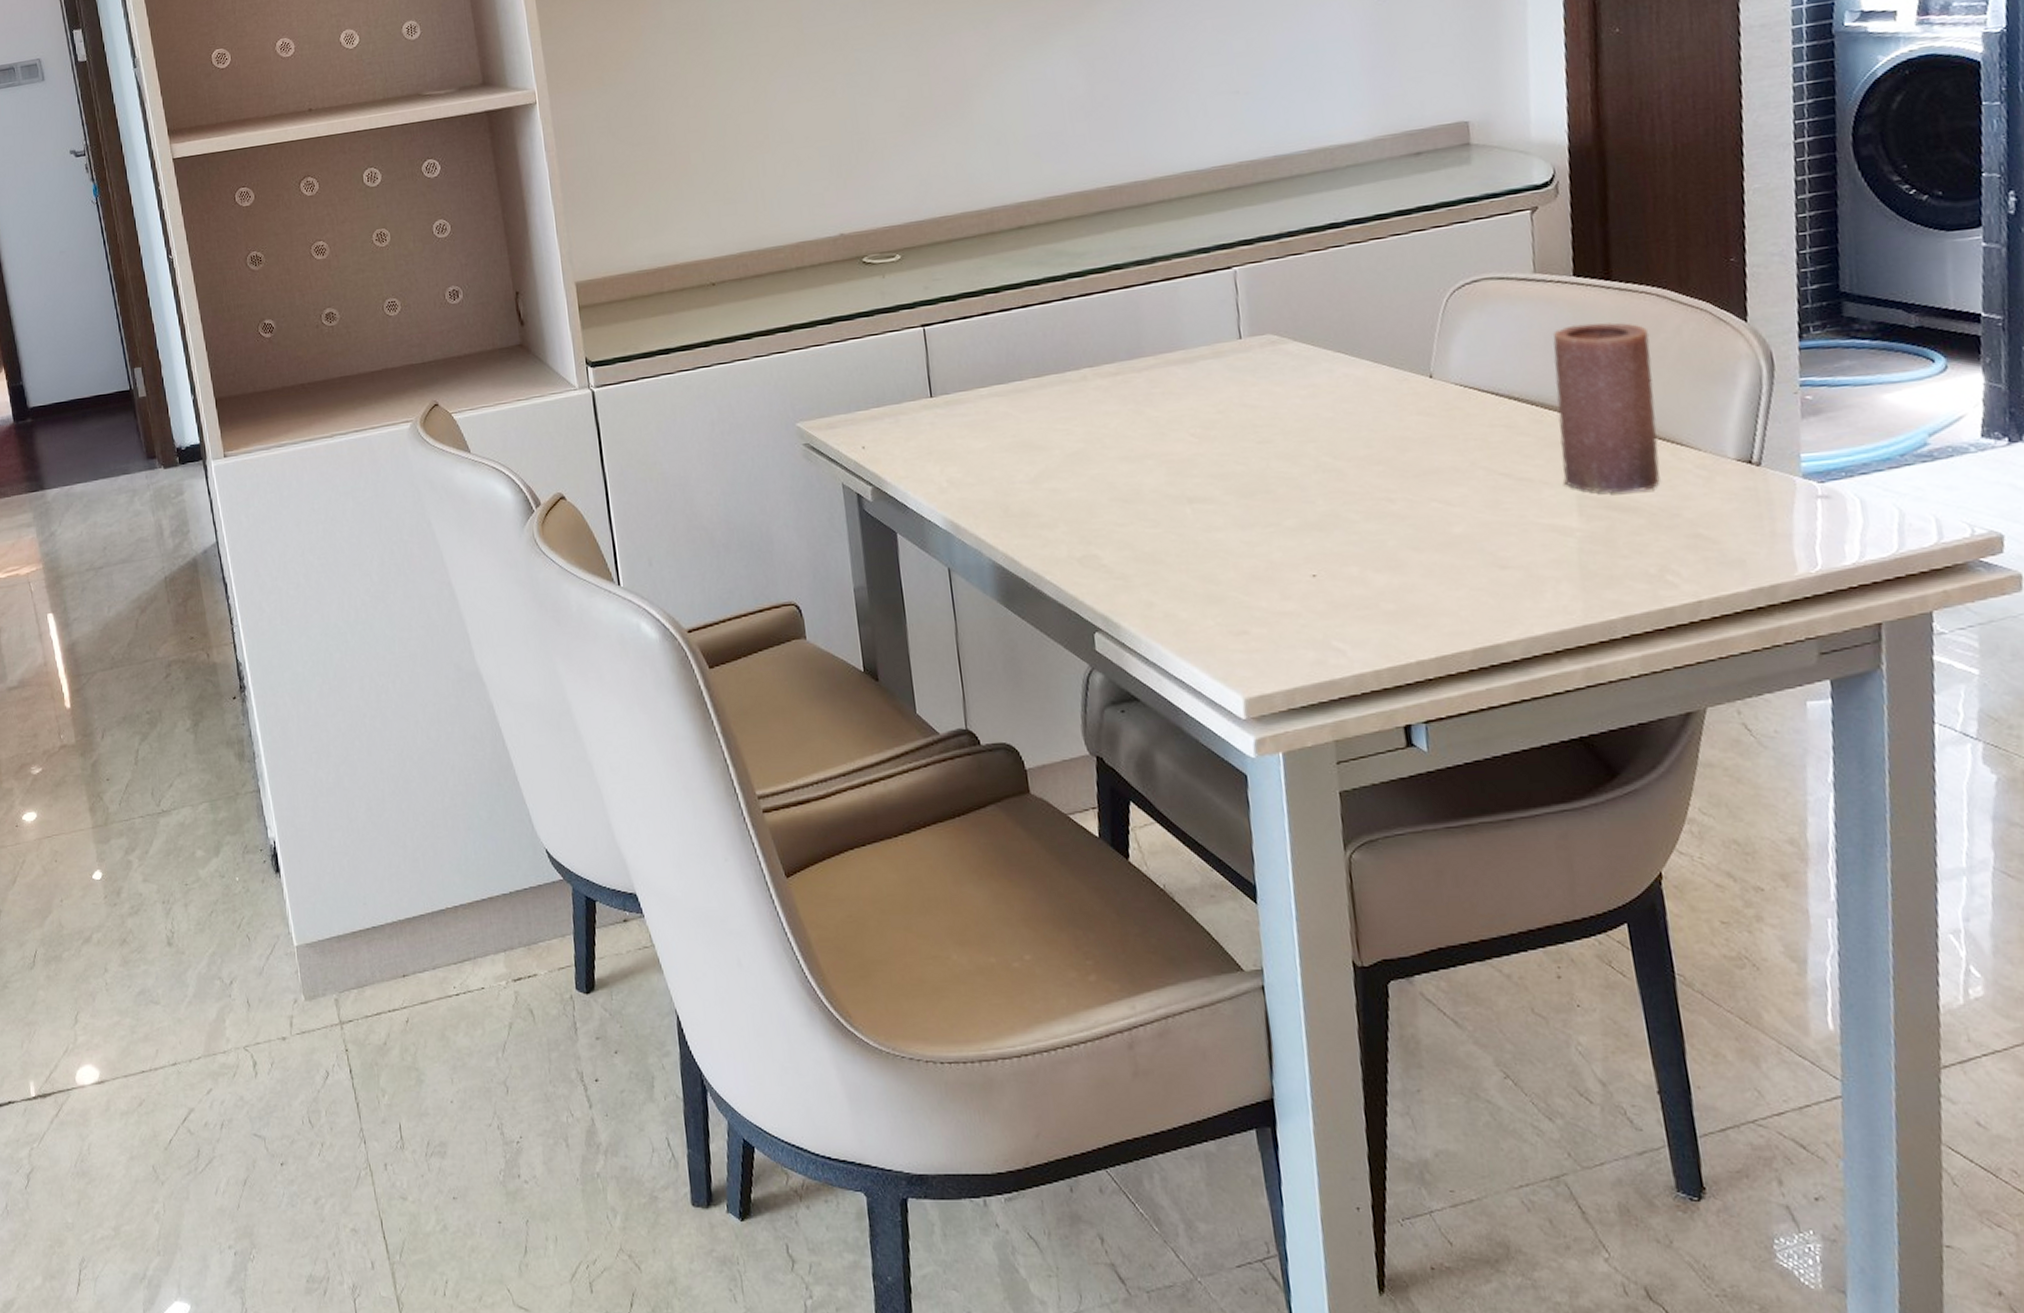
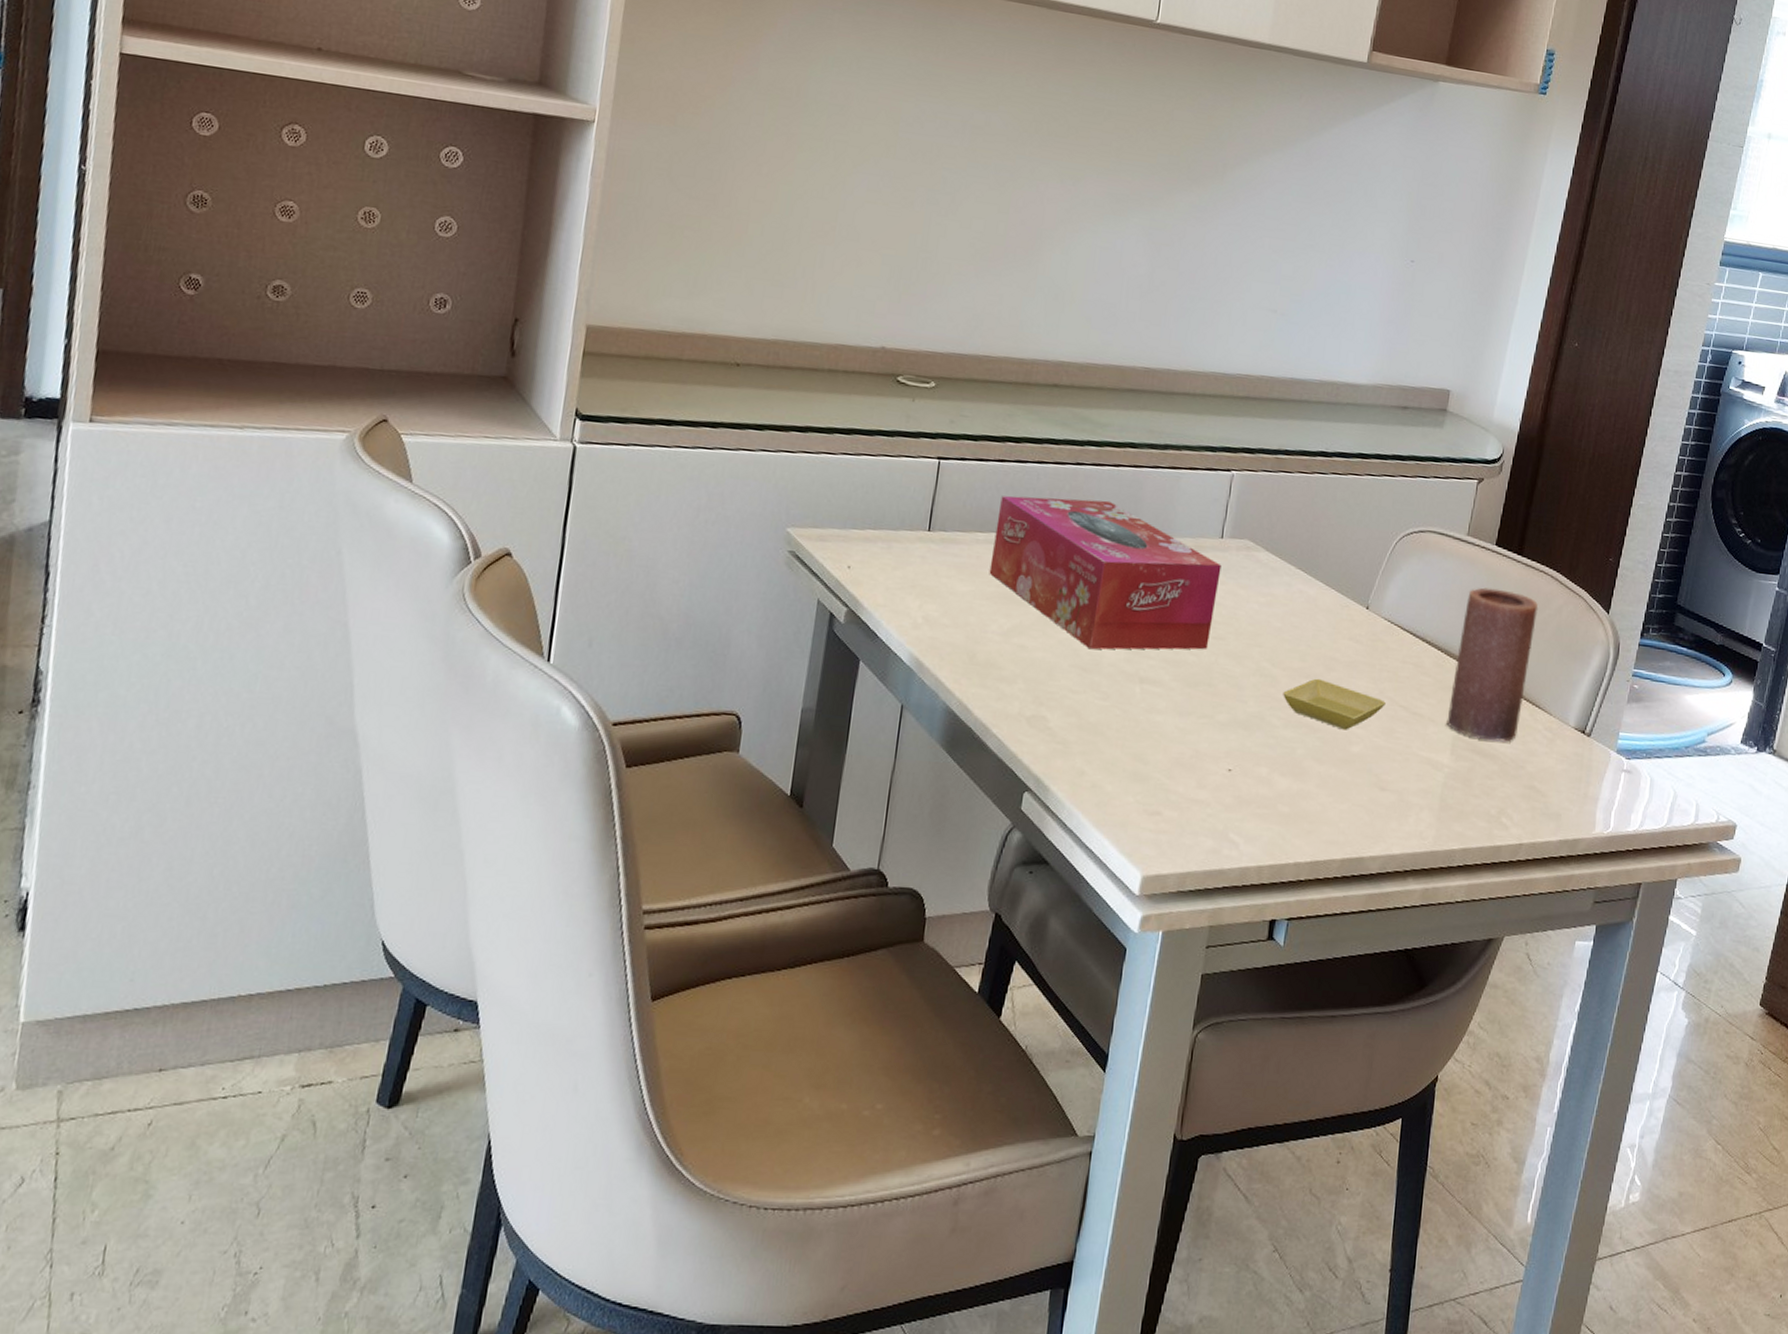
tissue box: none [994,328,1255,480] -> present [989,496,1222,650]
saucer: none [1354,462,1482,512] -> present [1283,678,1386,730]

